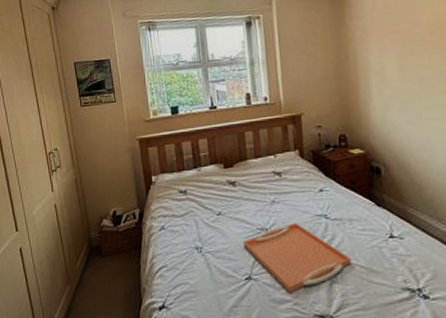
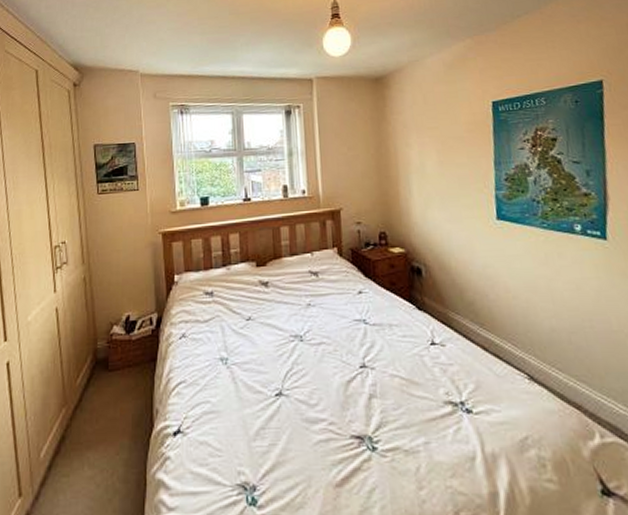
serving tray: present [244,223,352,293] -> none [275,329,392,410]

